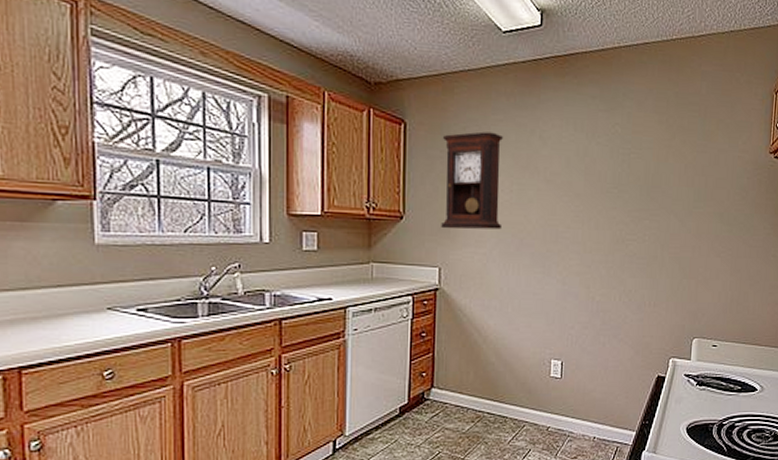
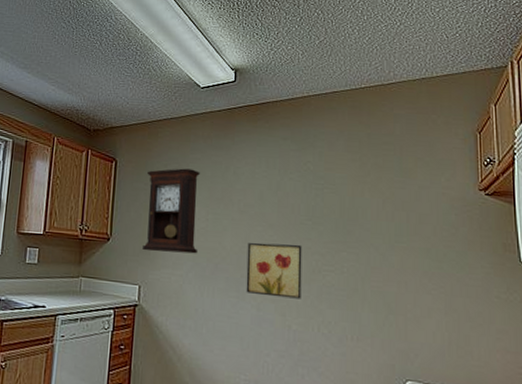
wall art: none [551,214,608,270] -> present [246,242,302,299]

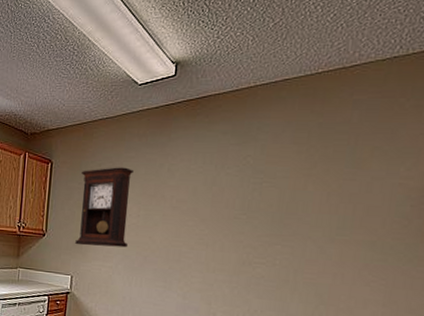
wall art: present [246,242,302,299] -> none [173,236,234,290]

